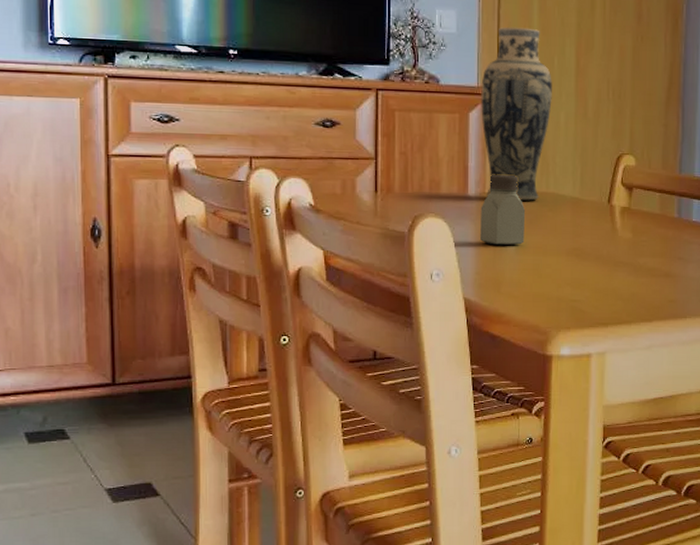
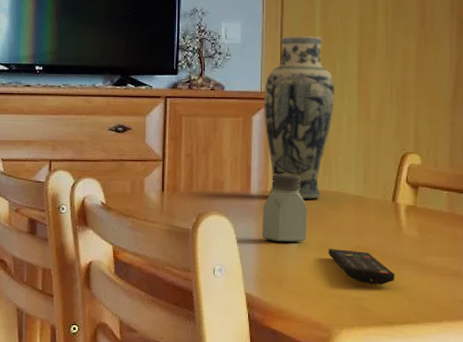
remote control: none [546,250,610,286] -> present [328,248,395,285]

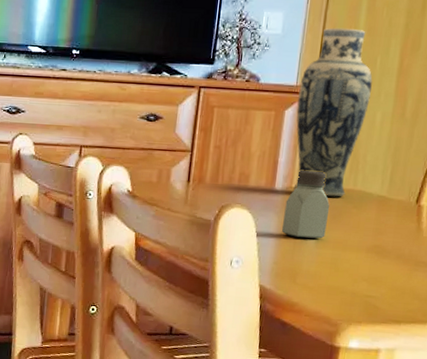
remote control: present [328,248,395,285] -> none [345,246,409,284]

